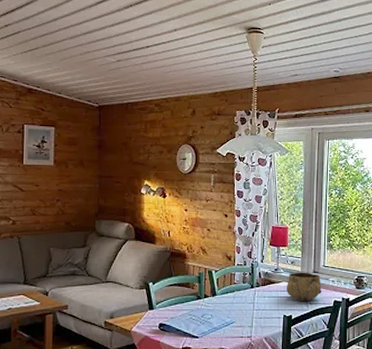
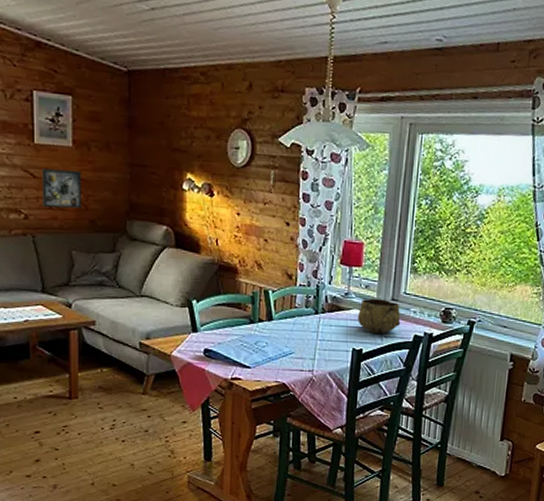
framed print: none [28,184,60,215] -> present [42,169,81,209]

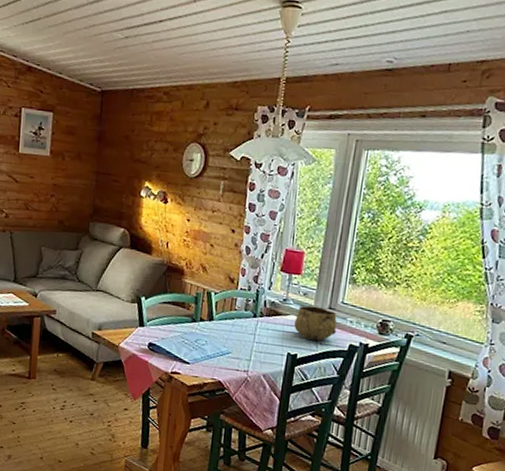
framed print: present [42,169,81,209] -> none [21,175,55,210]

